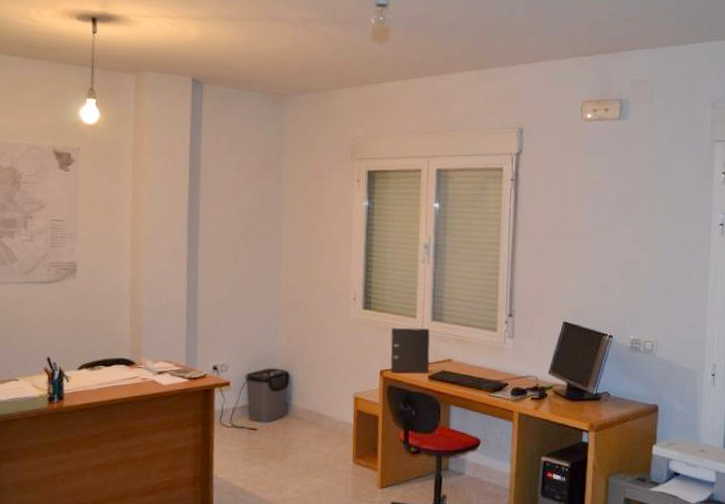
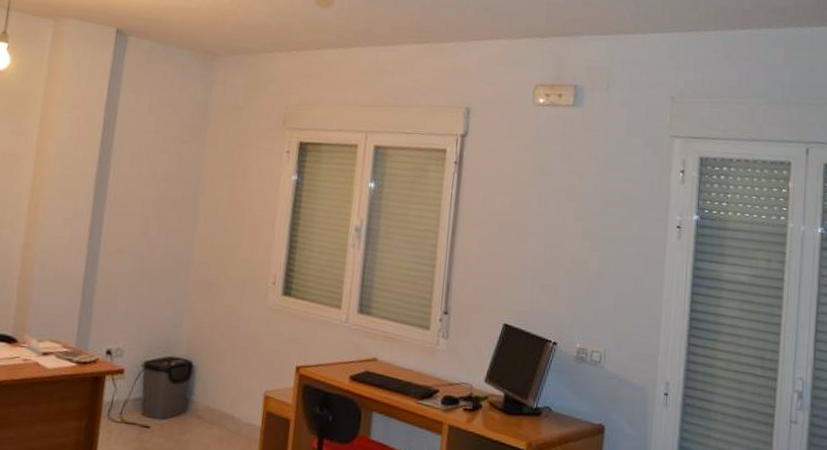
binder: present [390,328,430,374] -> none [307,318,355,374]

